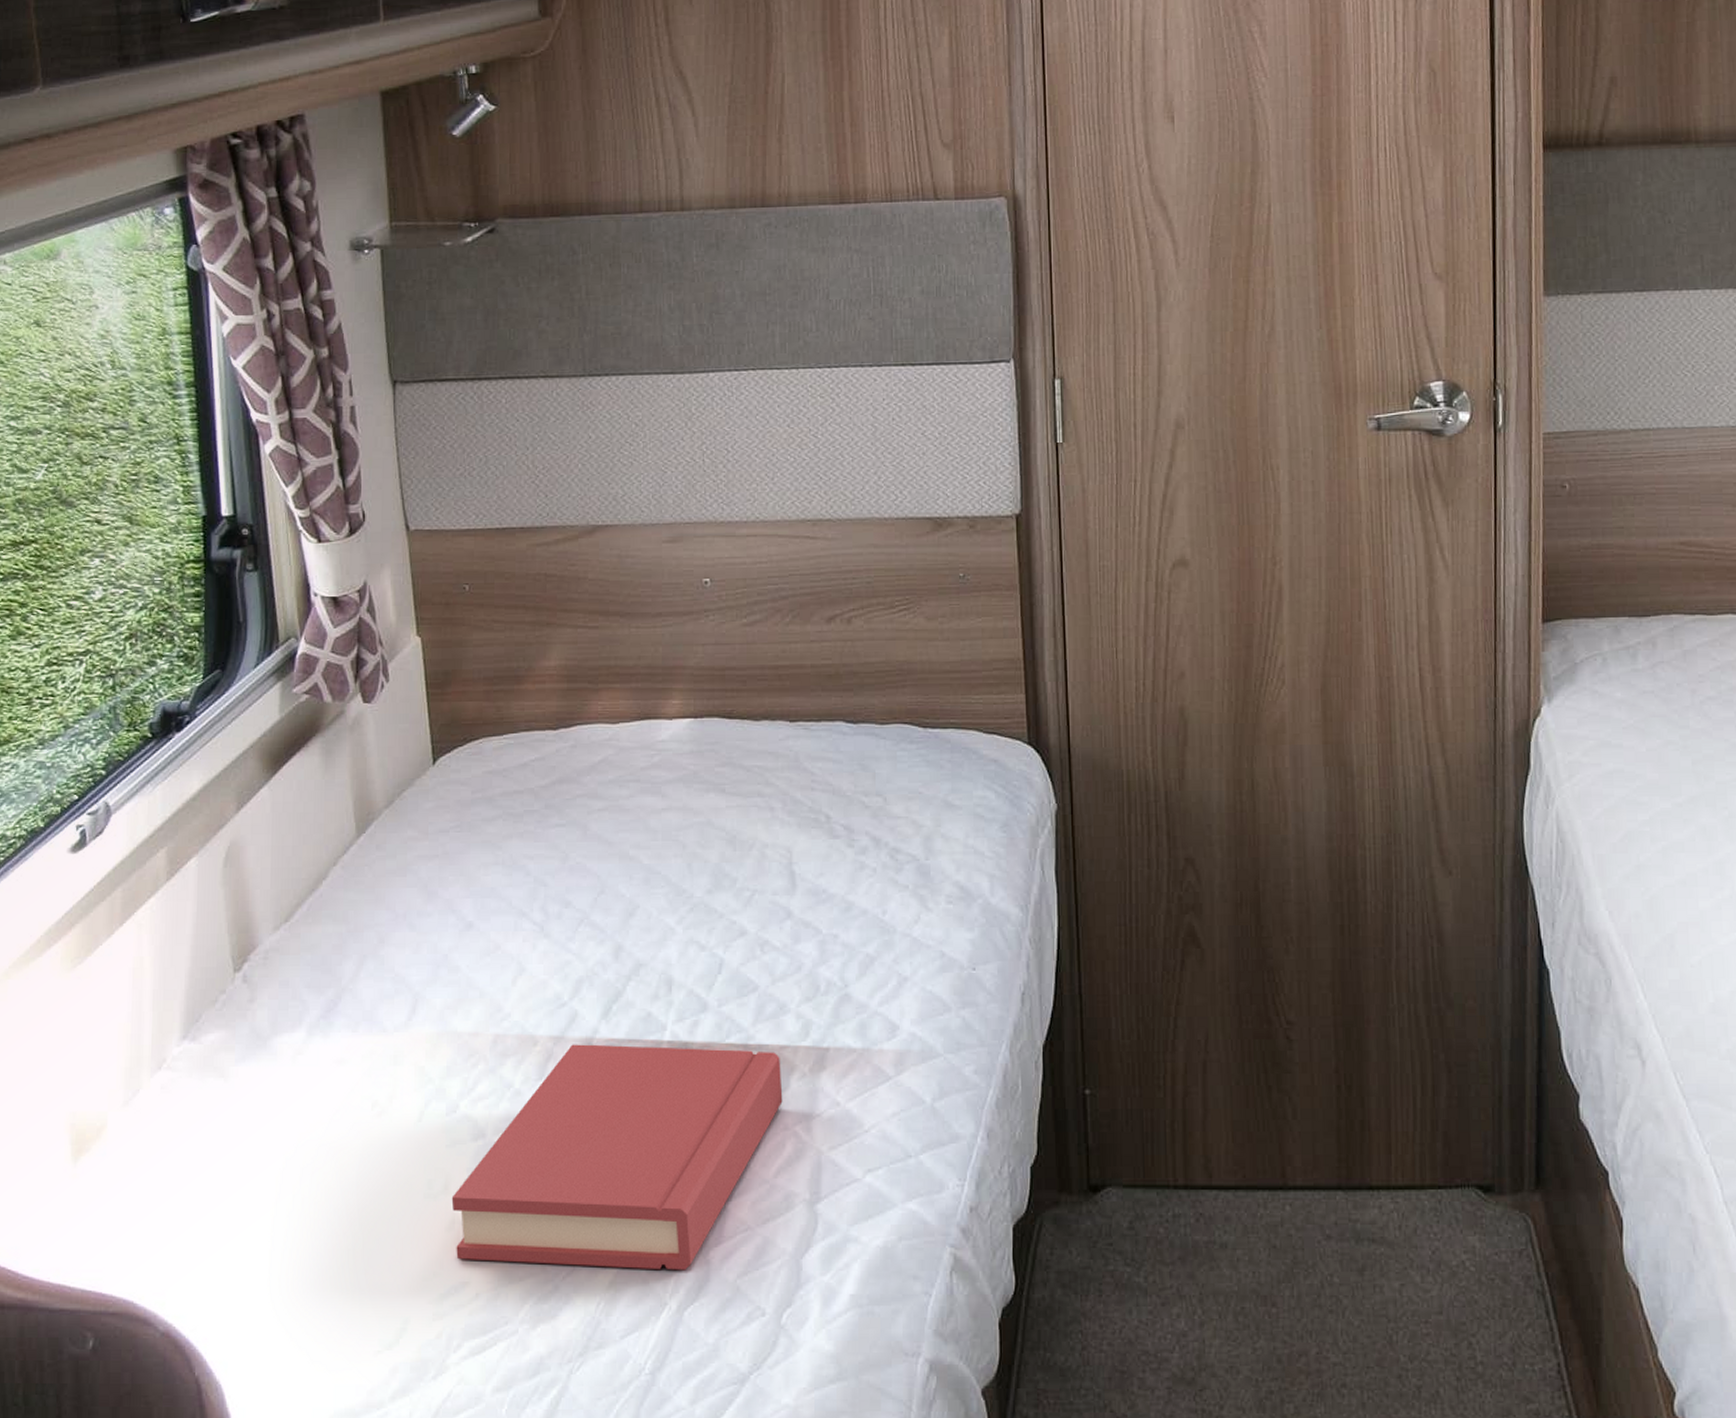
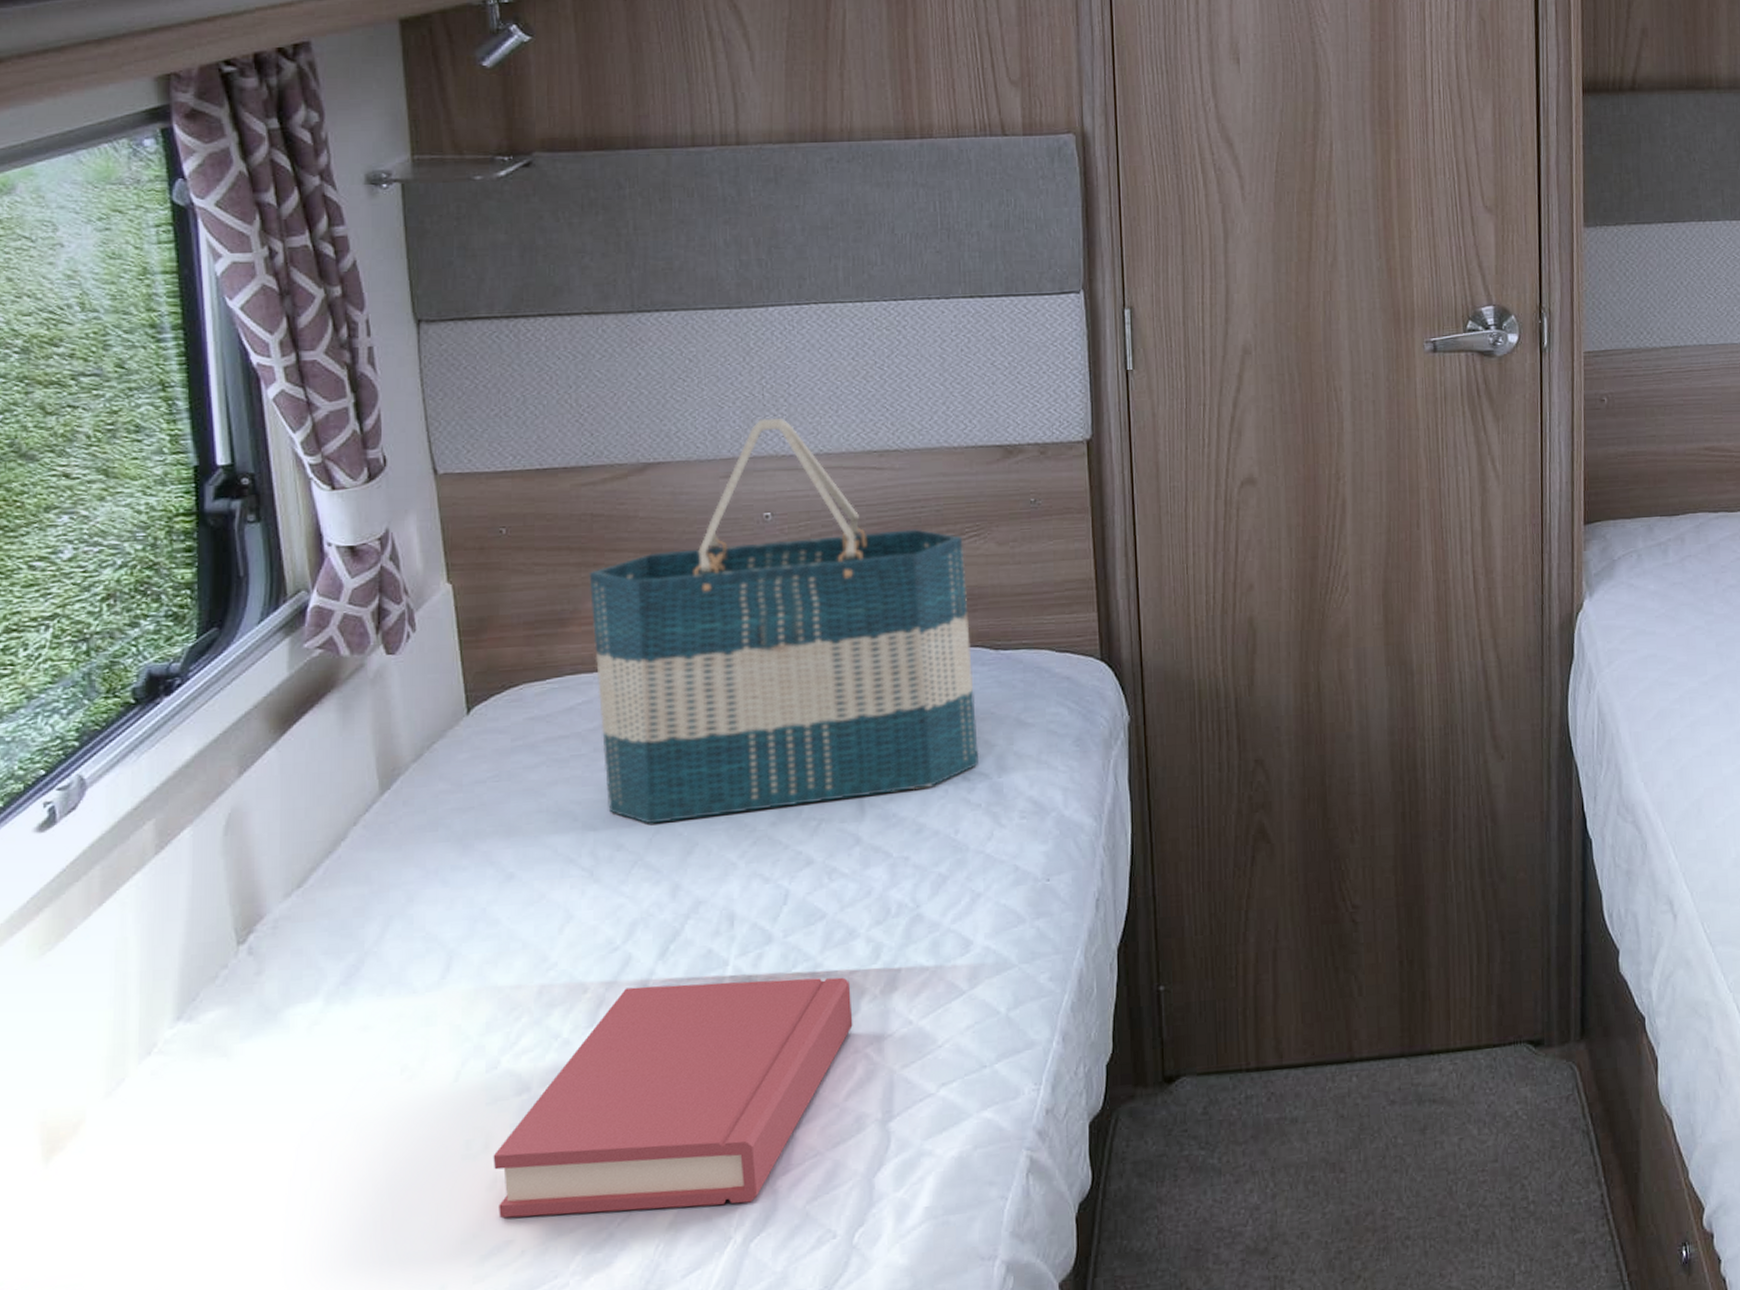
tote bag: none [542,484,907,883] -> present [589,418,979,824]

